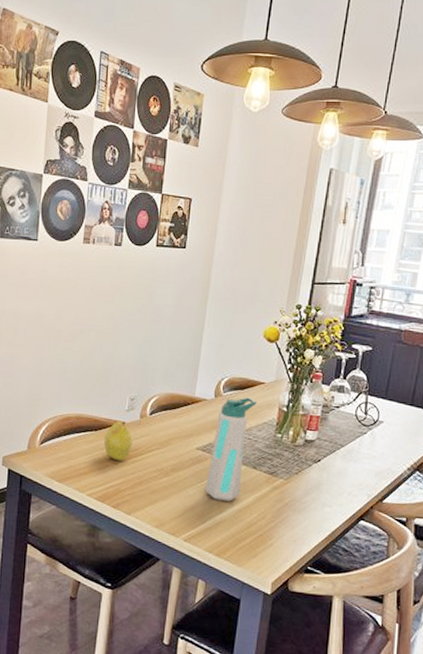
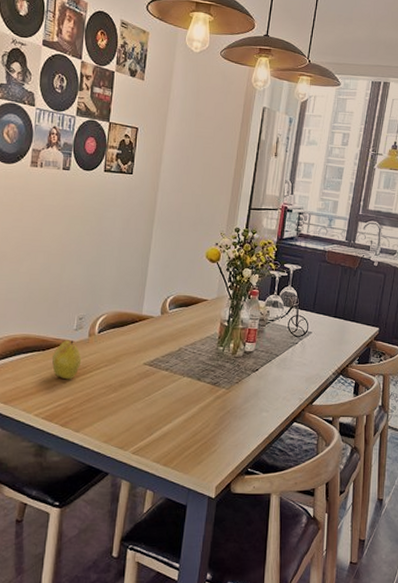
water bottle: present [205,397,257,501] -> none [153,313,200,412]

